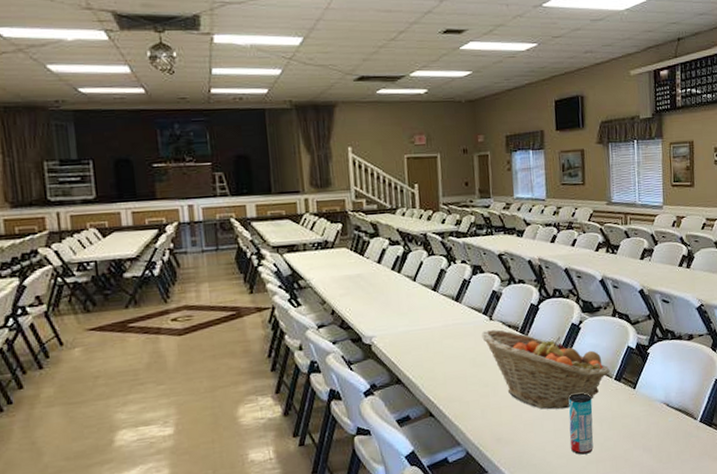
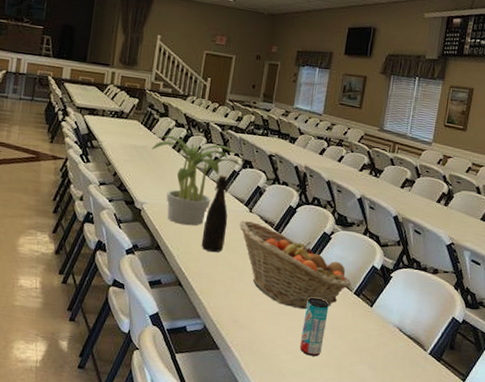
potted plant: none [368,255,471,351] -> present [152,135,242,226]
bottle: none [444,287,470,373] -> present [201,175,229,253]

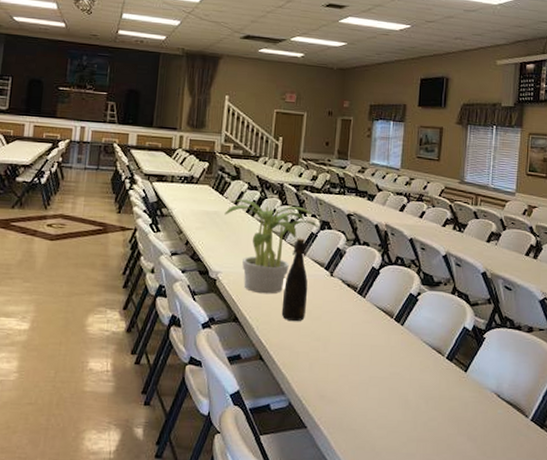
fruit basket: present [239,221,352,310] -> none [321,286,443,379]
beverage can: present [299,297,329,357] -> none [392,364,421,430]

